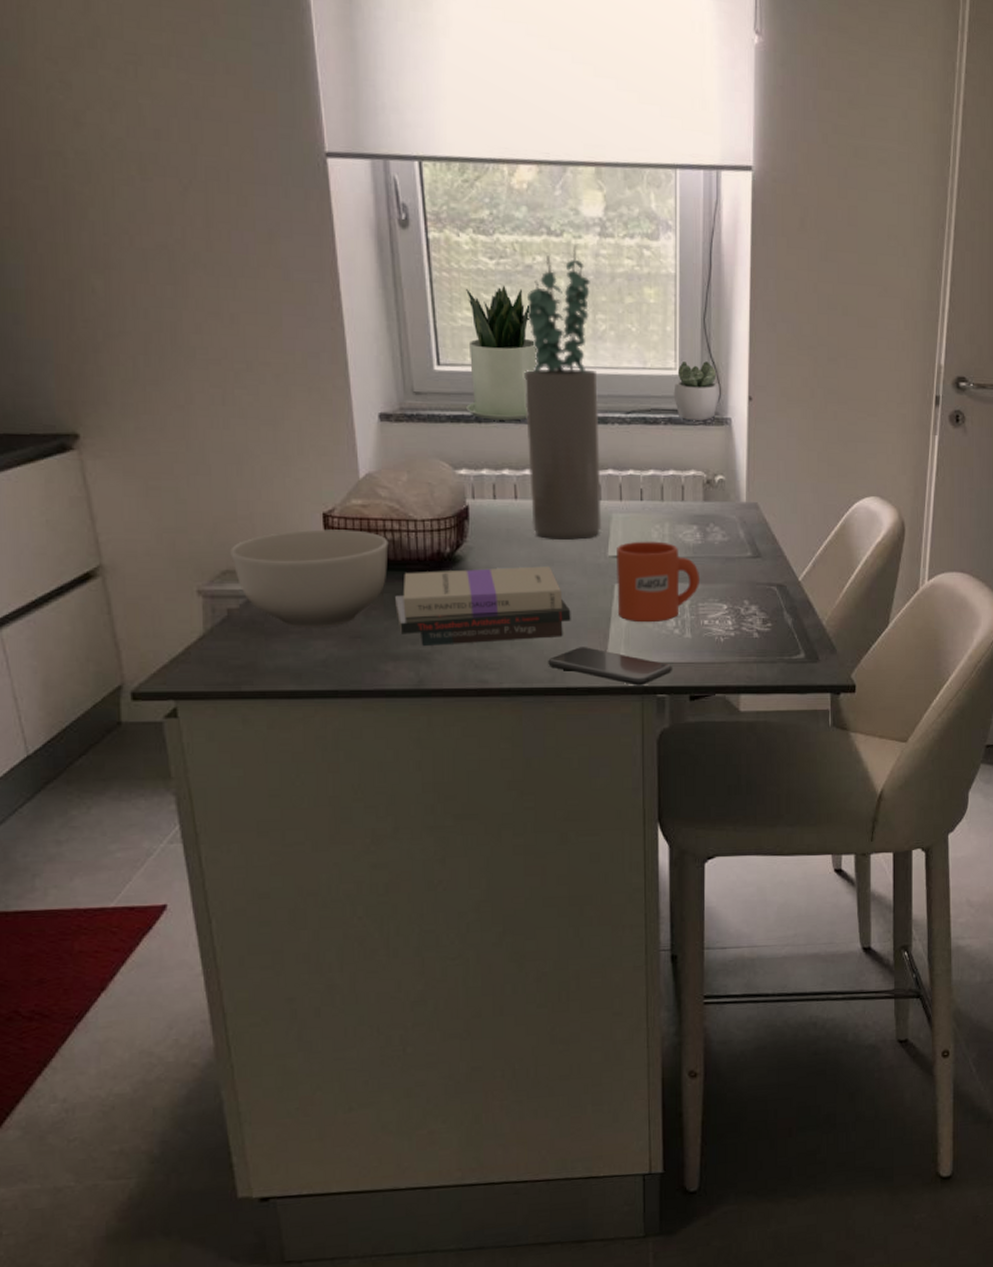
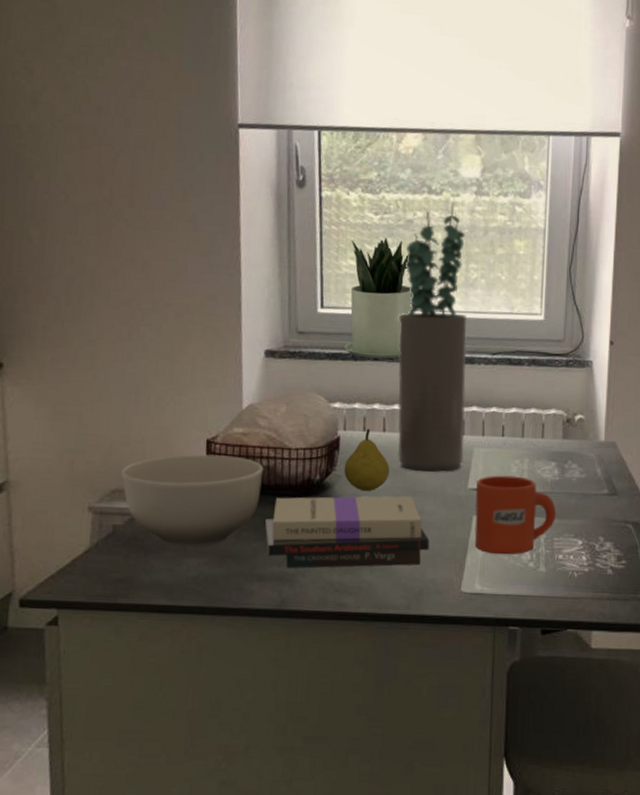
fruit: none [475,497,525,562] -> present [343,429,390,491]
smartphone: present [548,647,673,686] -> none [404,575,526,617]
succulent plant: present [673,361,720,421] -> none [538,308,583,363]

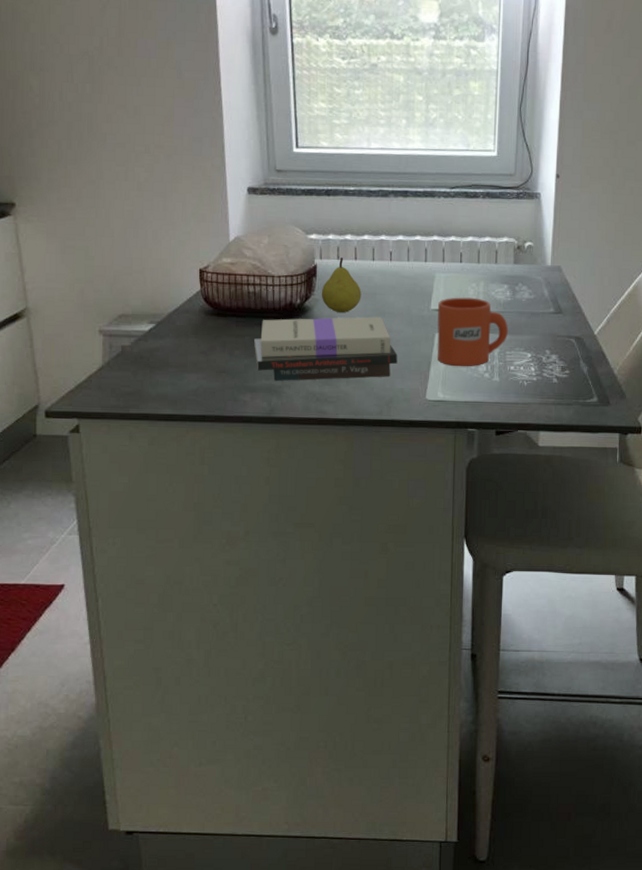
bowl: present [120,454,264,547] -> none [125,282,251,364]
planter: present [344,237,413,360] -> none [318,81,379,194]
vase: present [397,202,468,472] -> none [366,46,428,295]

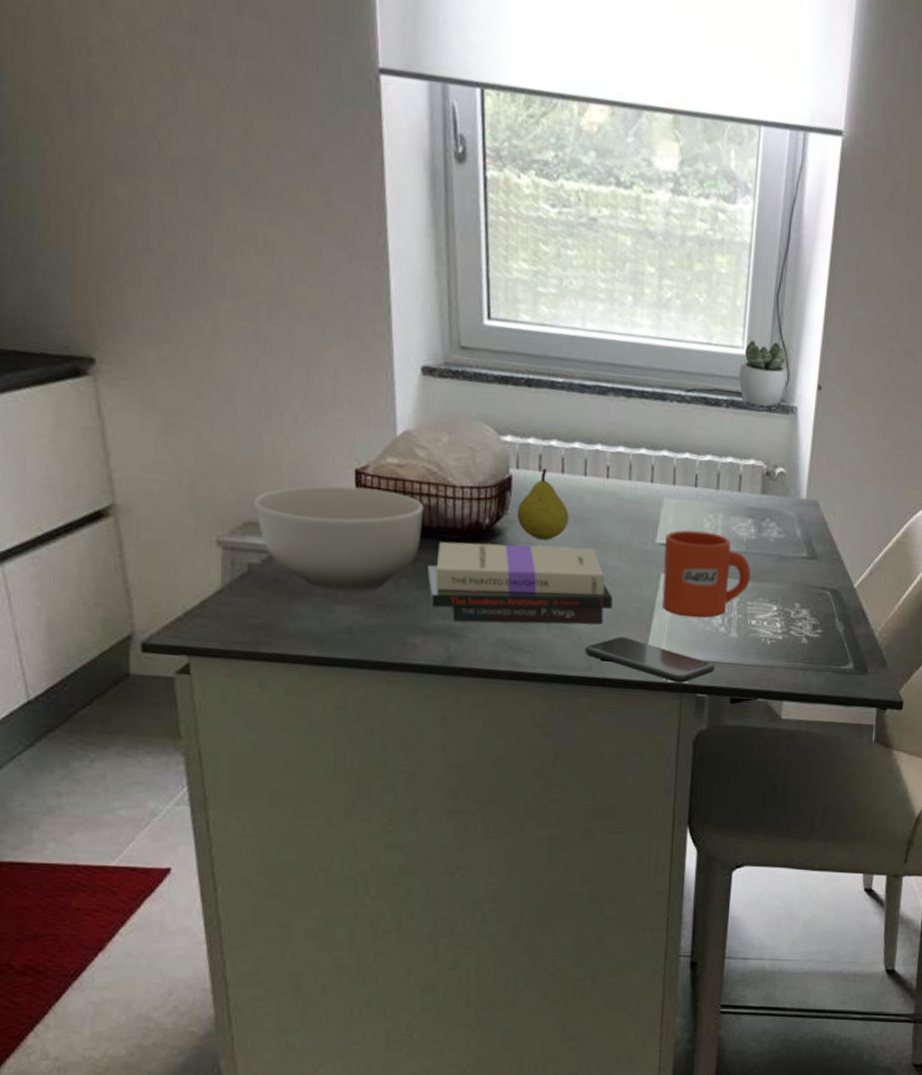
bowl: none [125,282,251,364] -> present [252,485,424,593]
smartphone: none [377,386,483,421] -> present [585,636,716,683]
succulent plant: none [491,144,532,195] -> present [738,340,788,407]

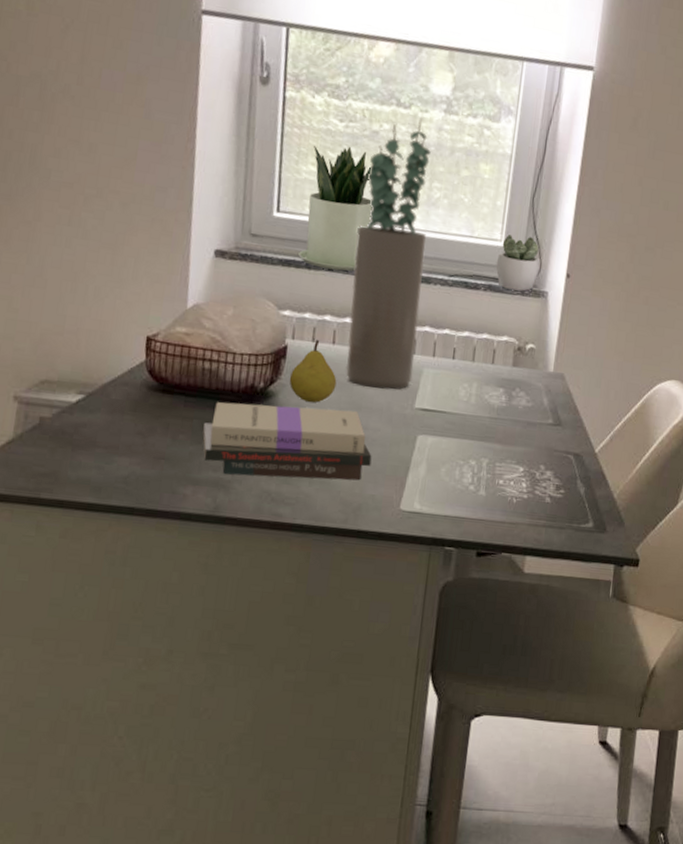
bowl: present [252,485,424,593] -> none [50,350,206,446]
planter: none [516,237,596,389] -> present [298,145,372,272]
vase: none [577,200,659,523] -> present [345,117,431,390]
smartphone: present [585,636,716,683] -> none [343,492,464,537]
mug: present [662,530,751,618] -> none [417,397,501,477]

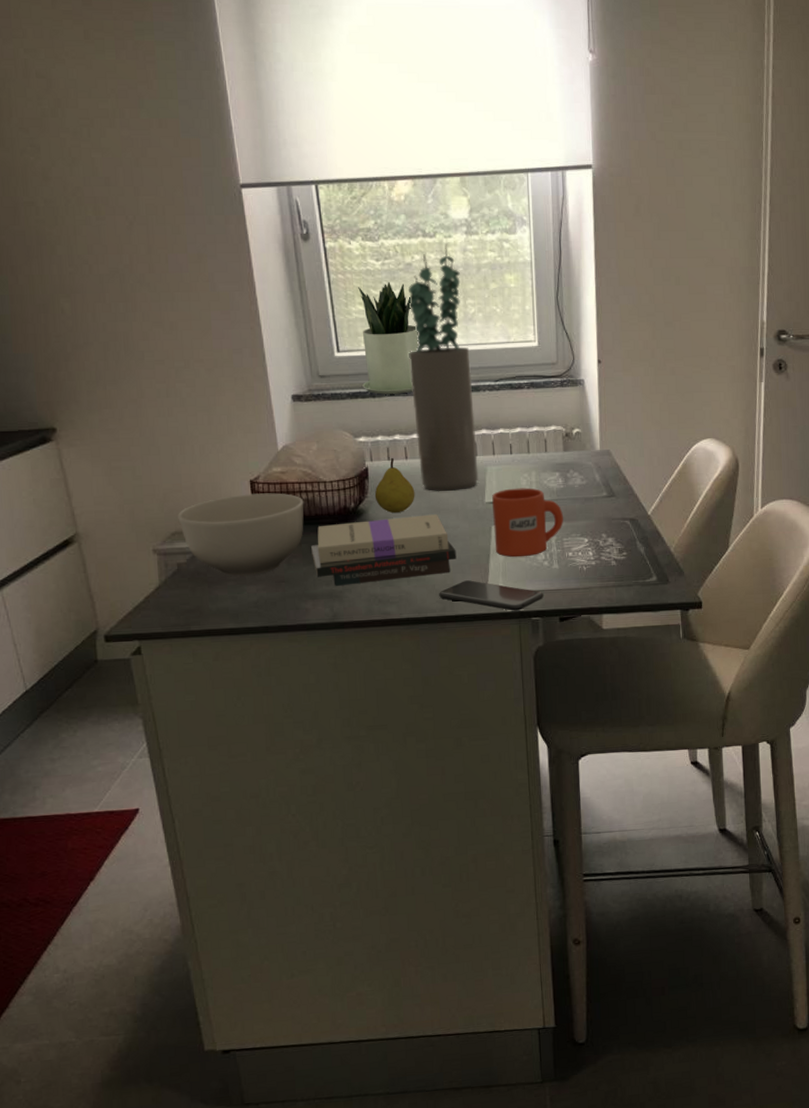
bowl: none [50,350,206,446] -> present [176,493,304,577]
smartphone: none [343,492,464,537] -> present [439,580,545,611]
mug: none [417,397,501,477] -> present [492,488,563,557]
succulent plant: present [496,235,541,292] -> none [534,333,573,383]

